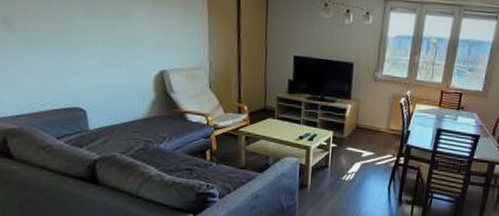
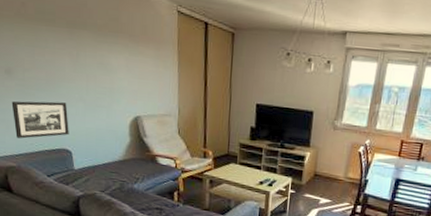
picture frame: none [11,54,82,97] -> present [11,101,69,139]

